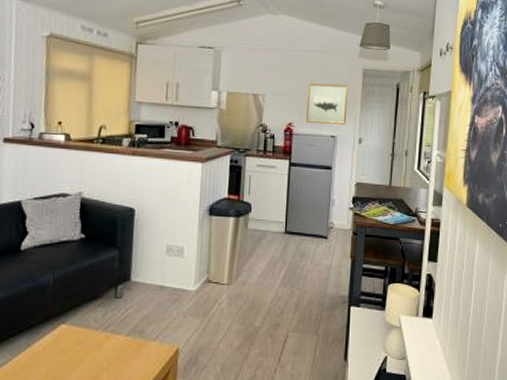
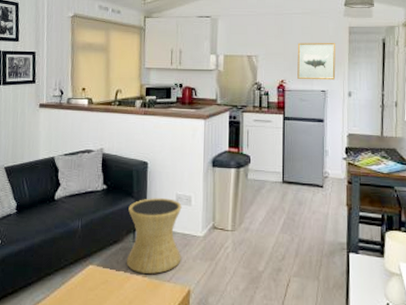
side table: none [105,249,173,332] -> present [126,198,182,274]

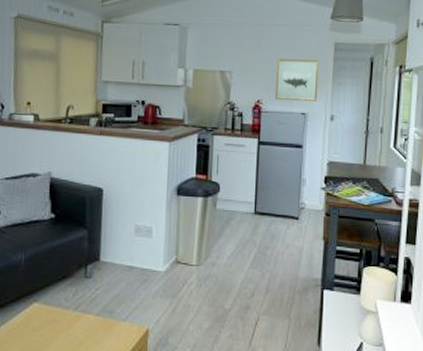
side table: present [126,198,182,274] -> none [76,229,141,312]

